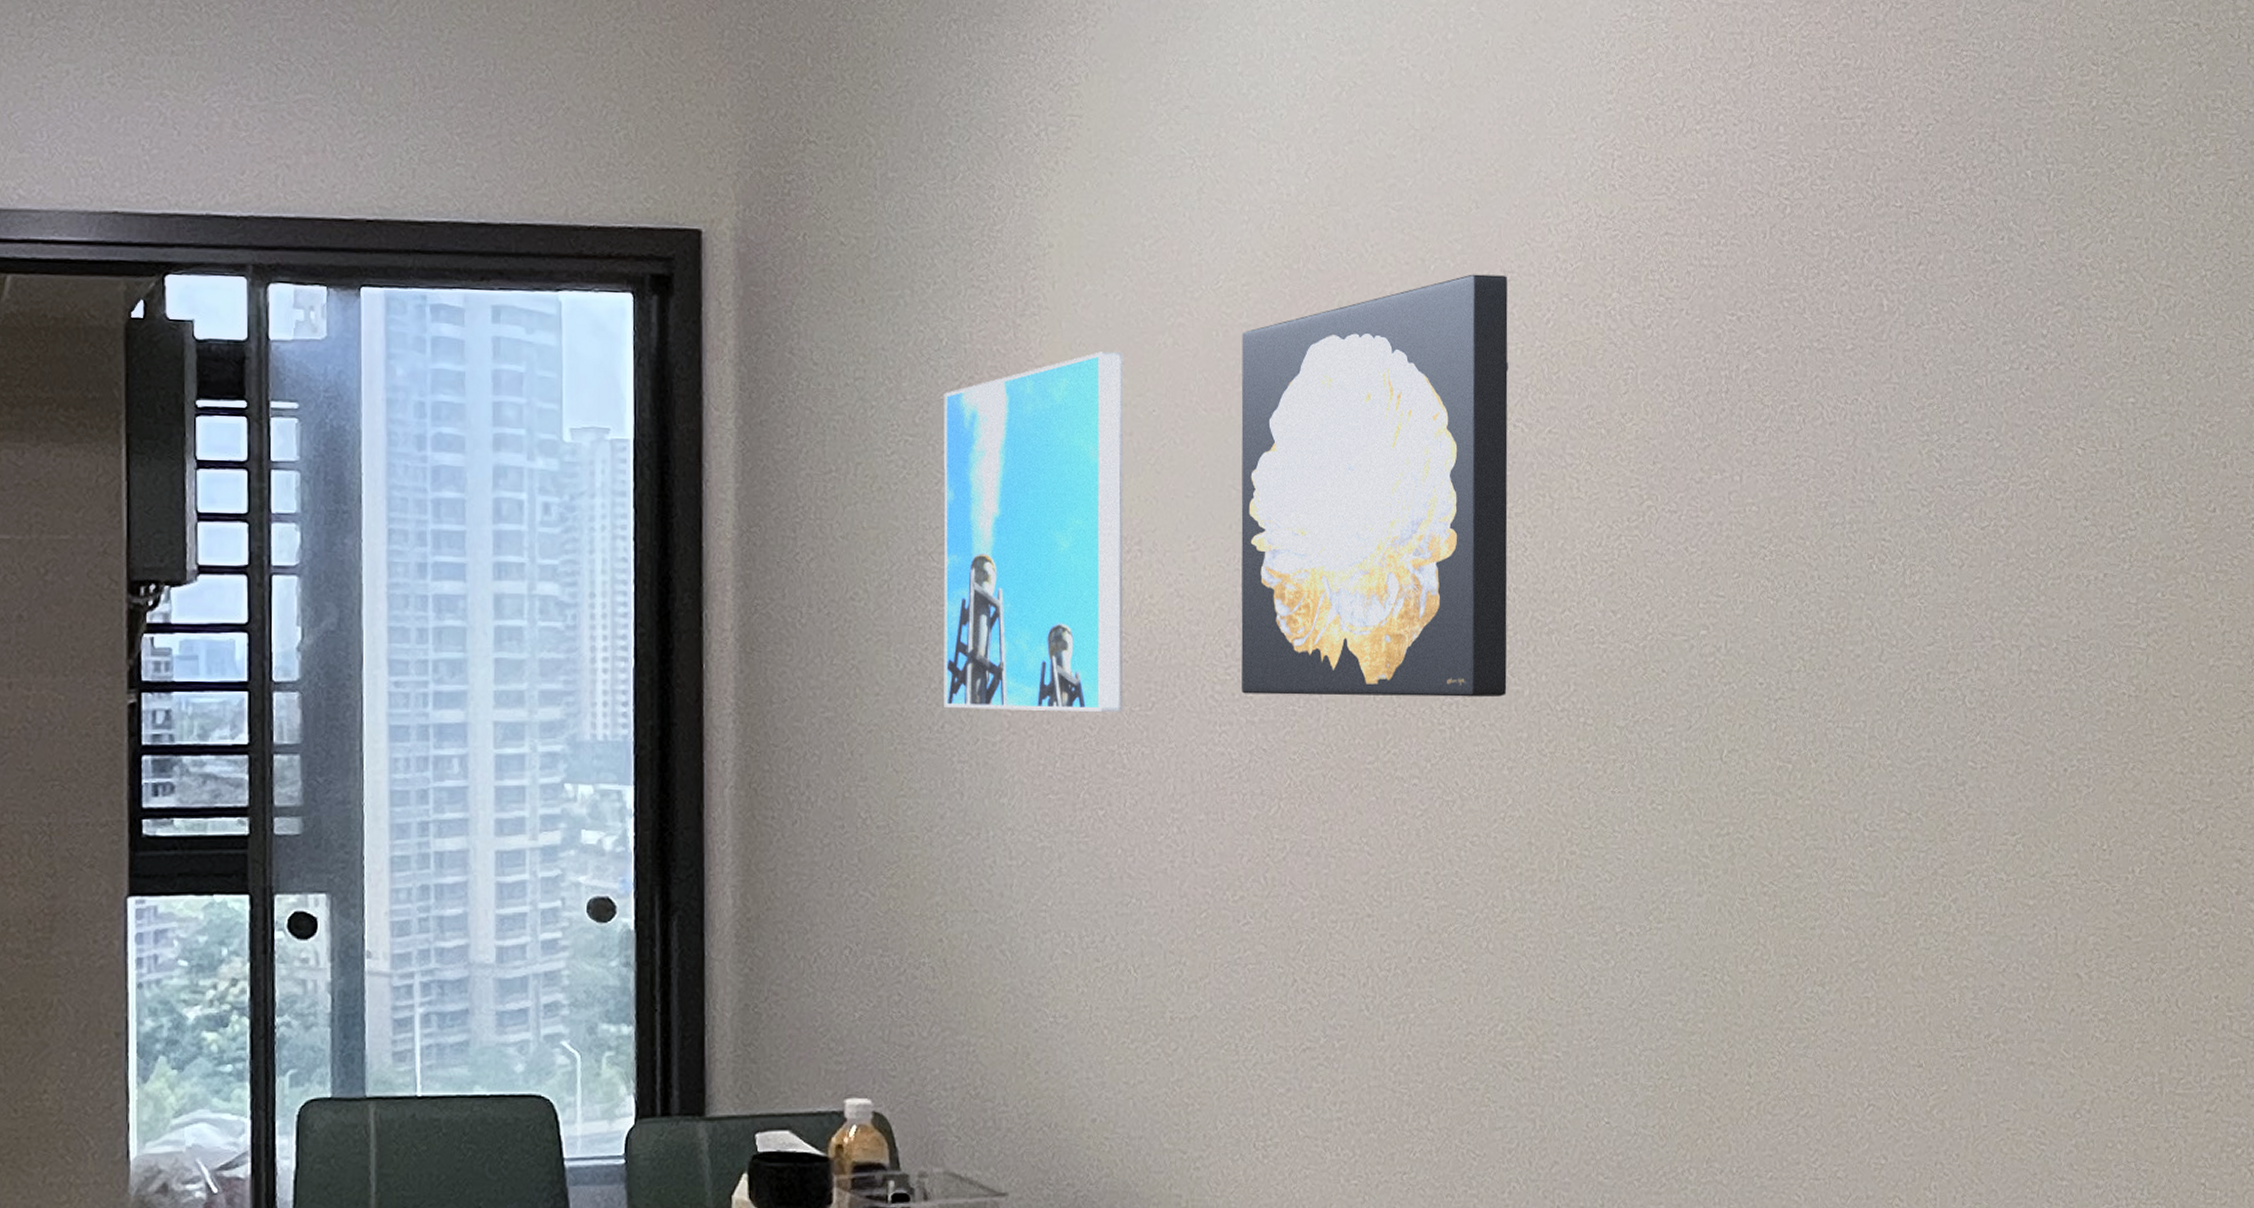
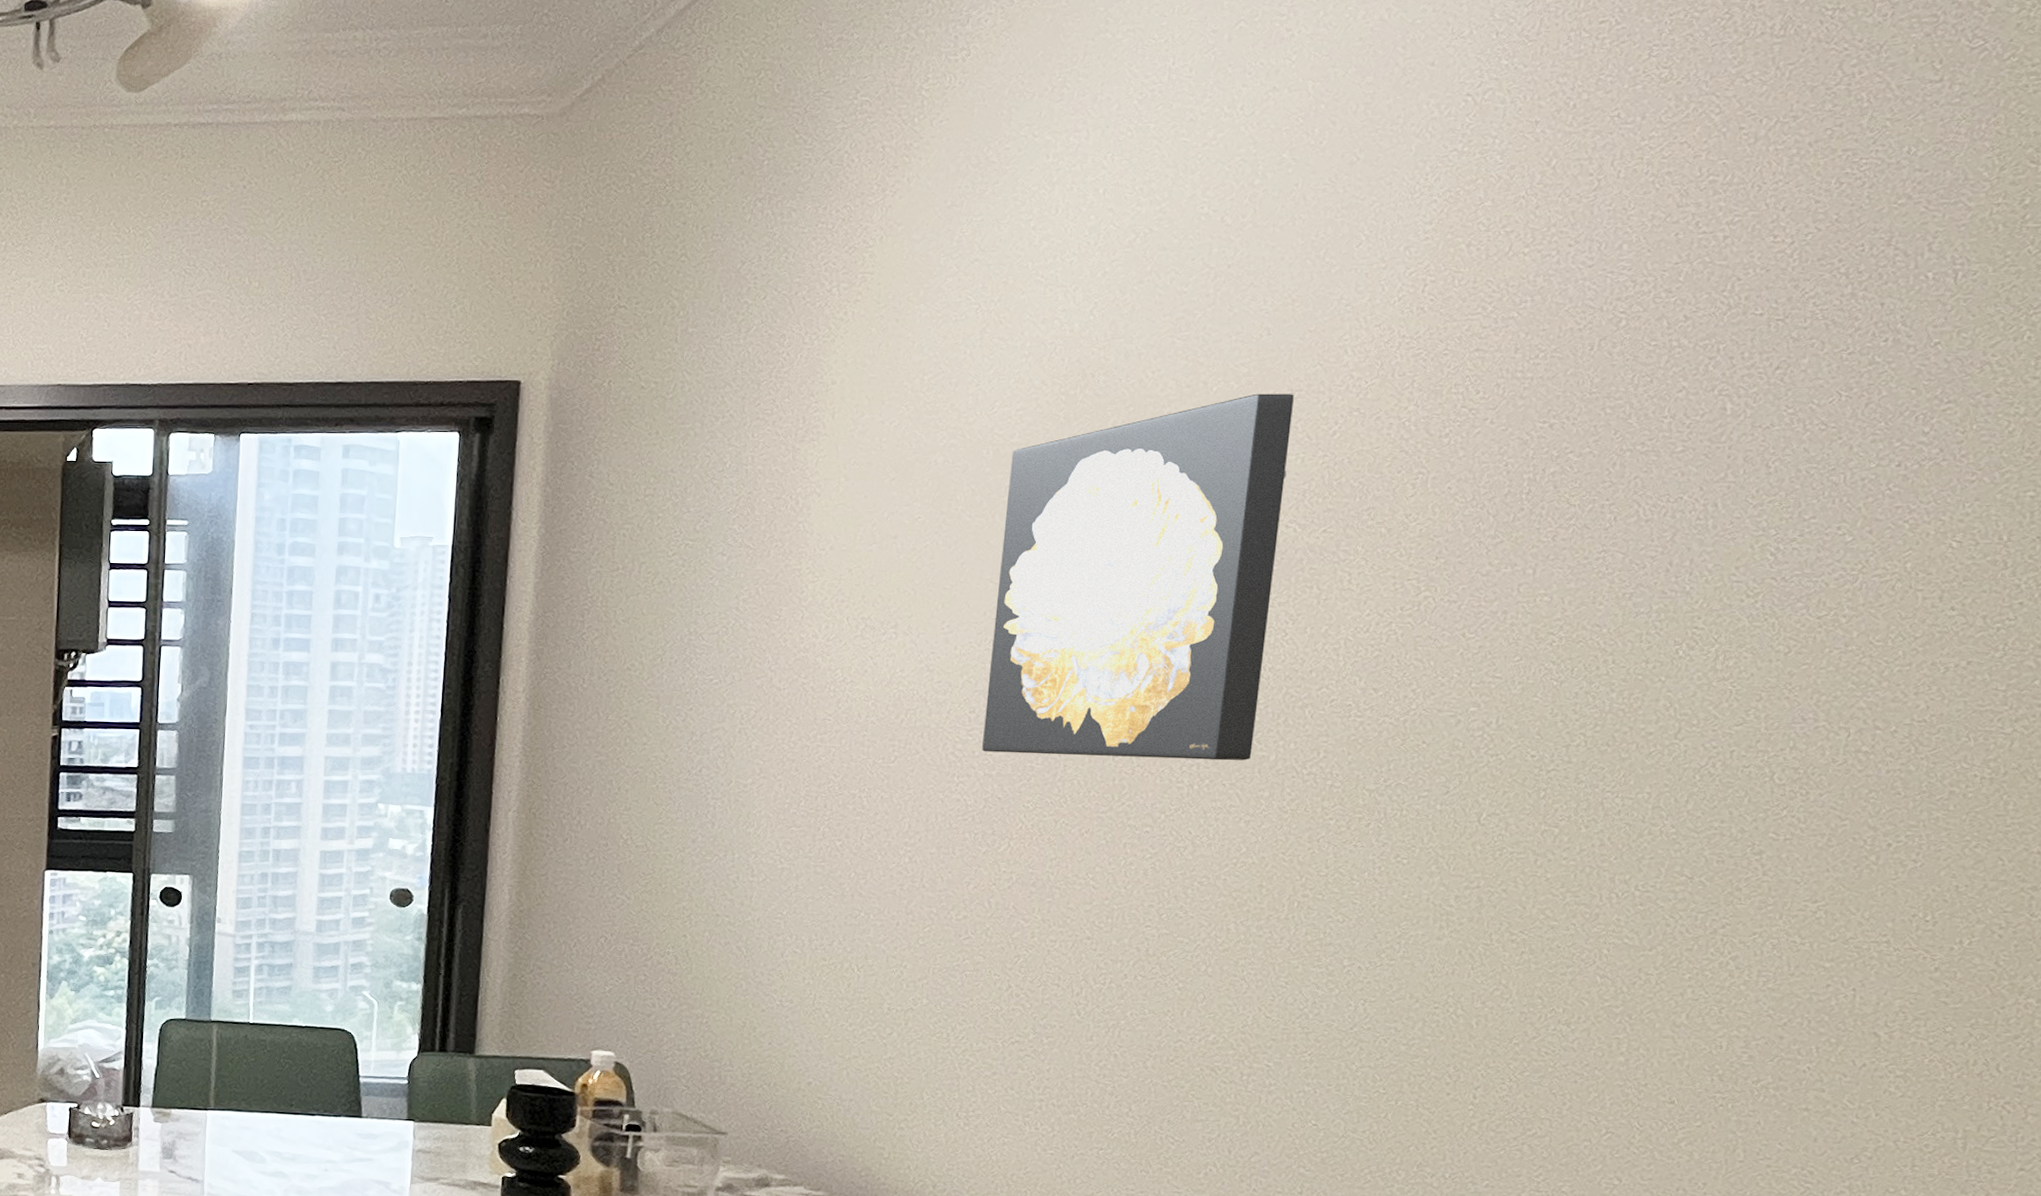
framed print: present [943,351,1124,712] -> none [703,469,895,764]

